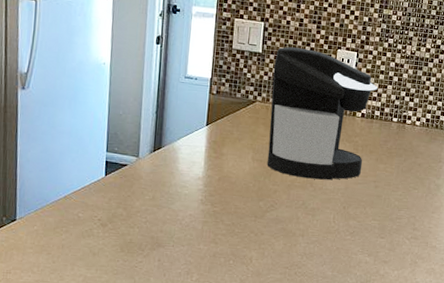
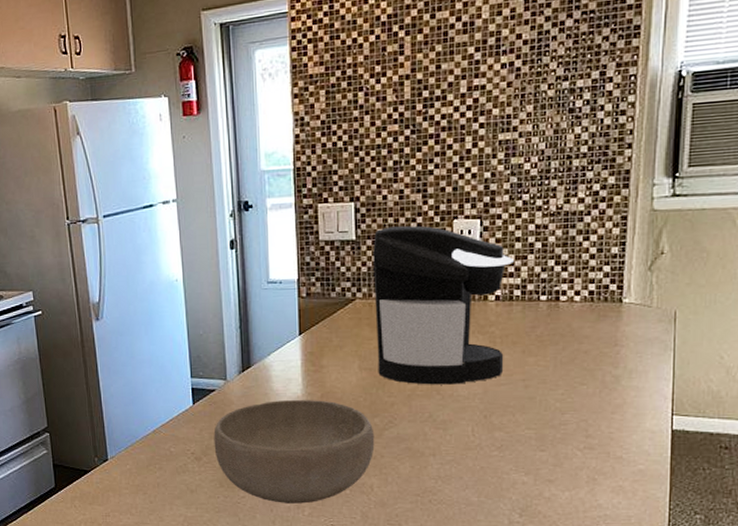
bowl: none [119,179,258,270] -> present [213,400,375,504]

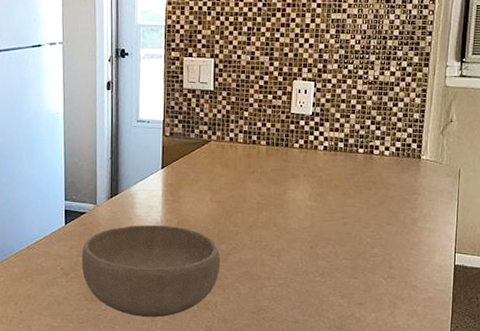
coffee maker: present [373,225,514,385] -> none [226,82,339,219]

